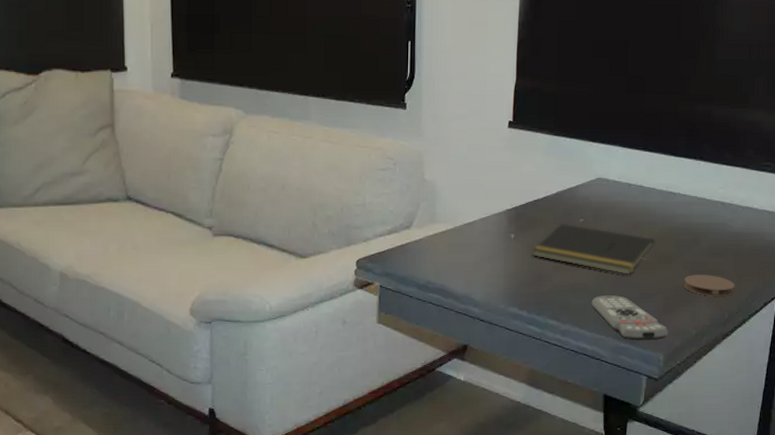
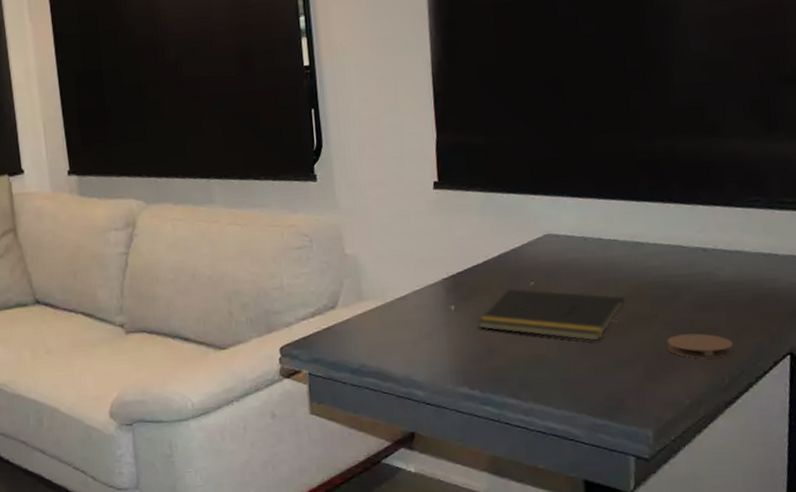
remote control: present [592,295,669,341] -> none [556,365,656,416]

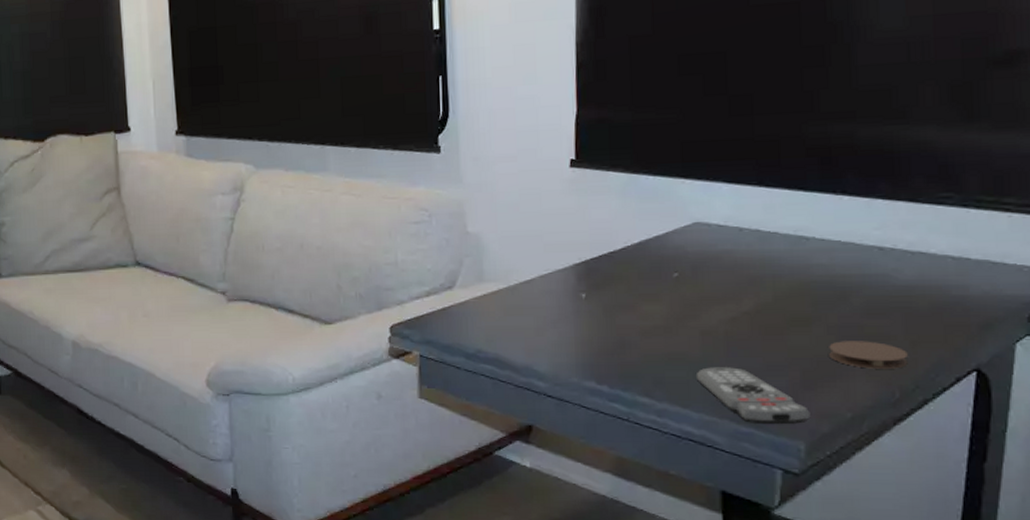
notepad: present [478,288,625,341] -> none [611,278,783,341]
remote control: none [556,365,656,416] -> present [697,367,811,425]

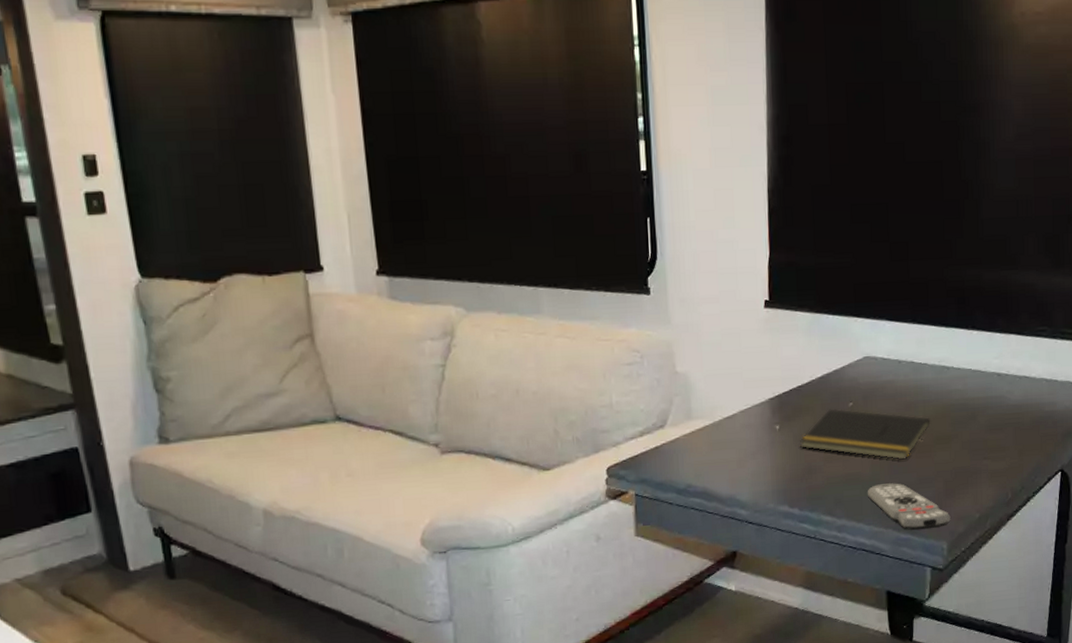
notepad: none [611,278,783,341] -> present [800,408,931,460]
coaster: present [829,341,908,369] -> none [963,452,1017,476]

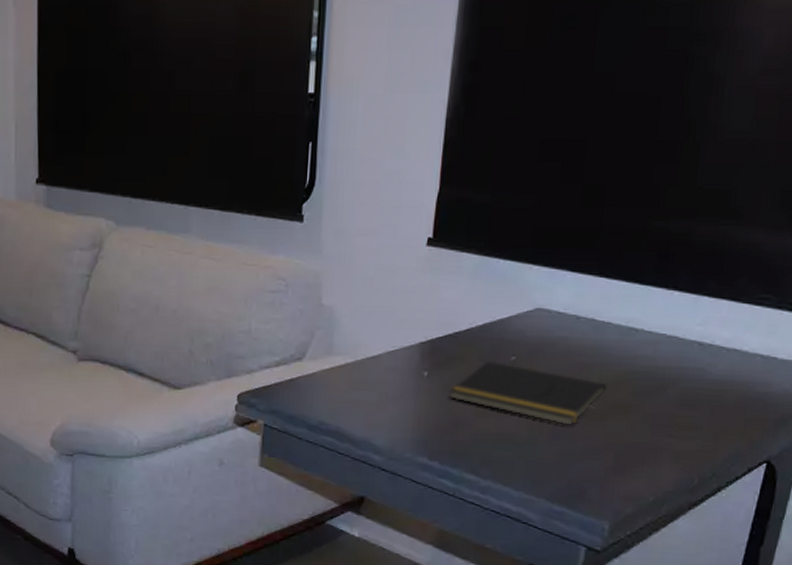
remote control: present [868,483,951,530] -> none [521,448,618,505]

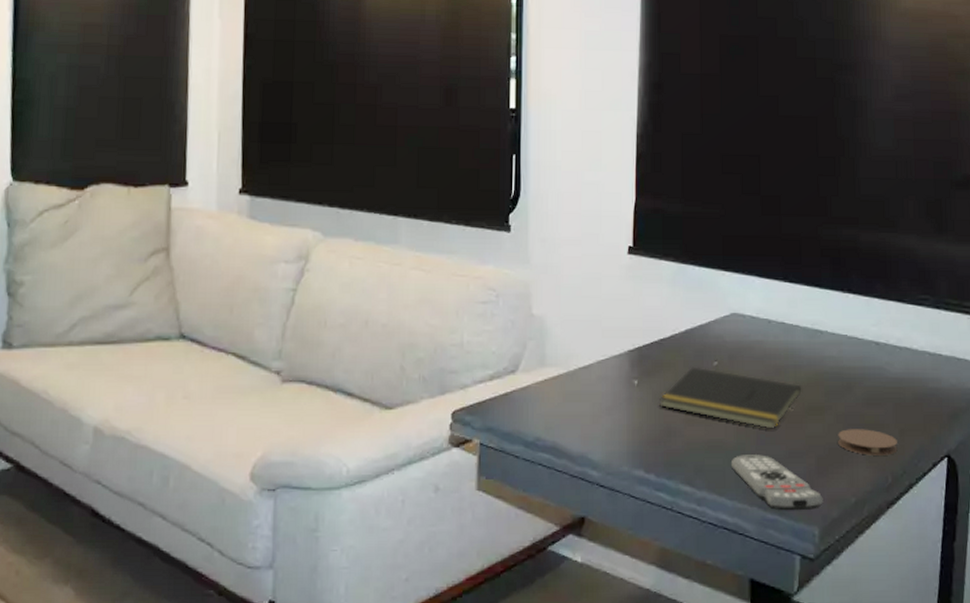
remote control: none [521,448,618,505] -> present [732,455,823,511]
coaster: none [641,429,710,458] -> present [838,429,898,455]

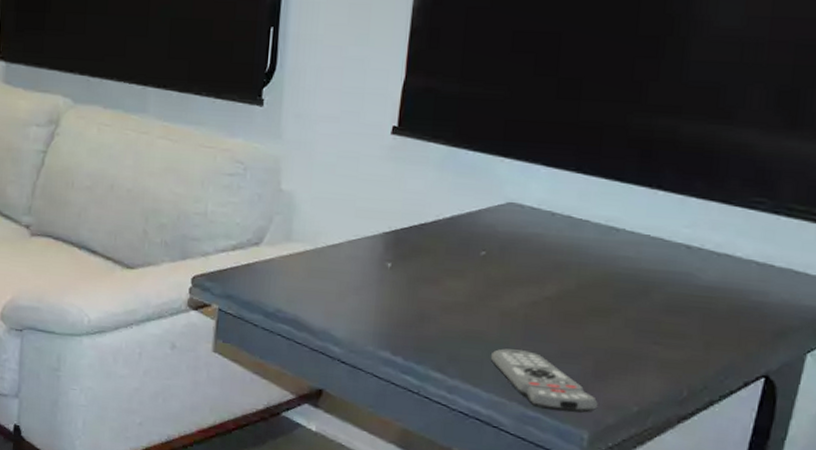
notepad: present [660,367,802,429] -> none [414,254,586,326]
coaster: present [838,429,898,455] -> none [624,335,701,368]

